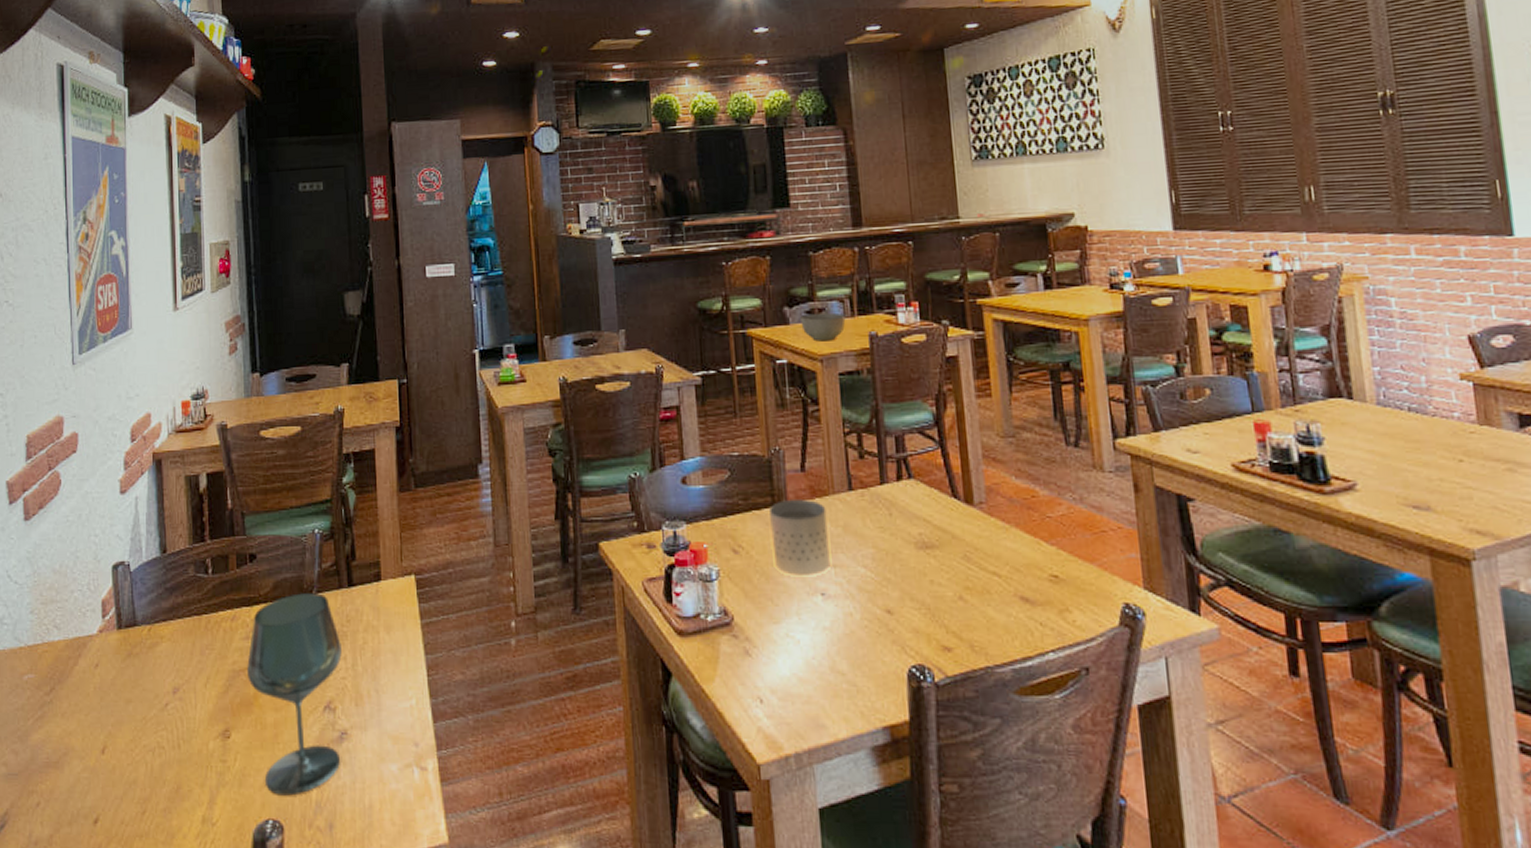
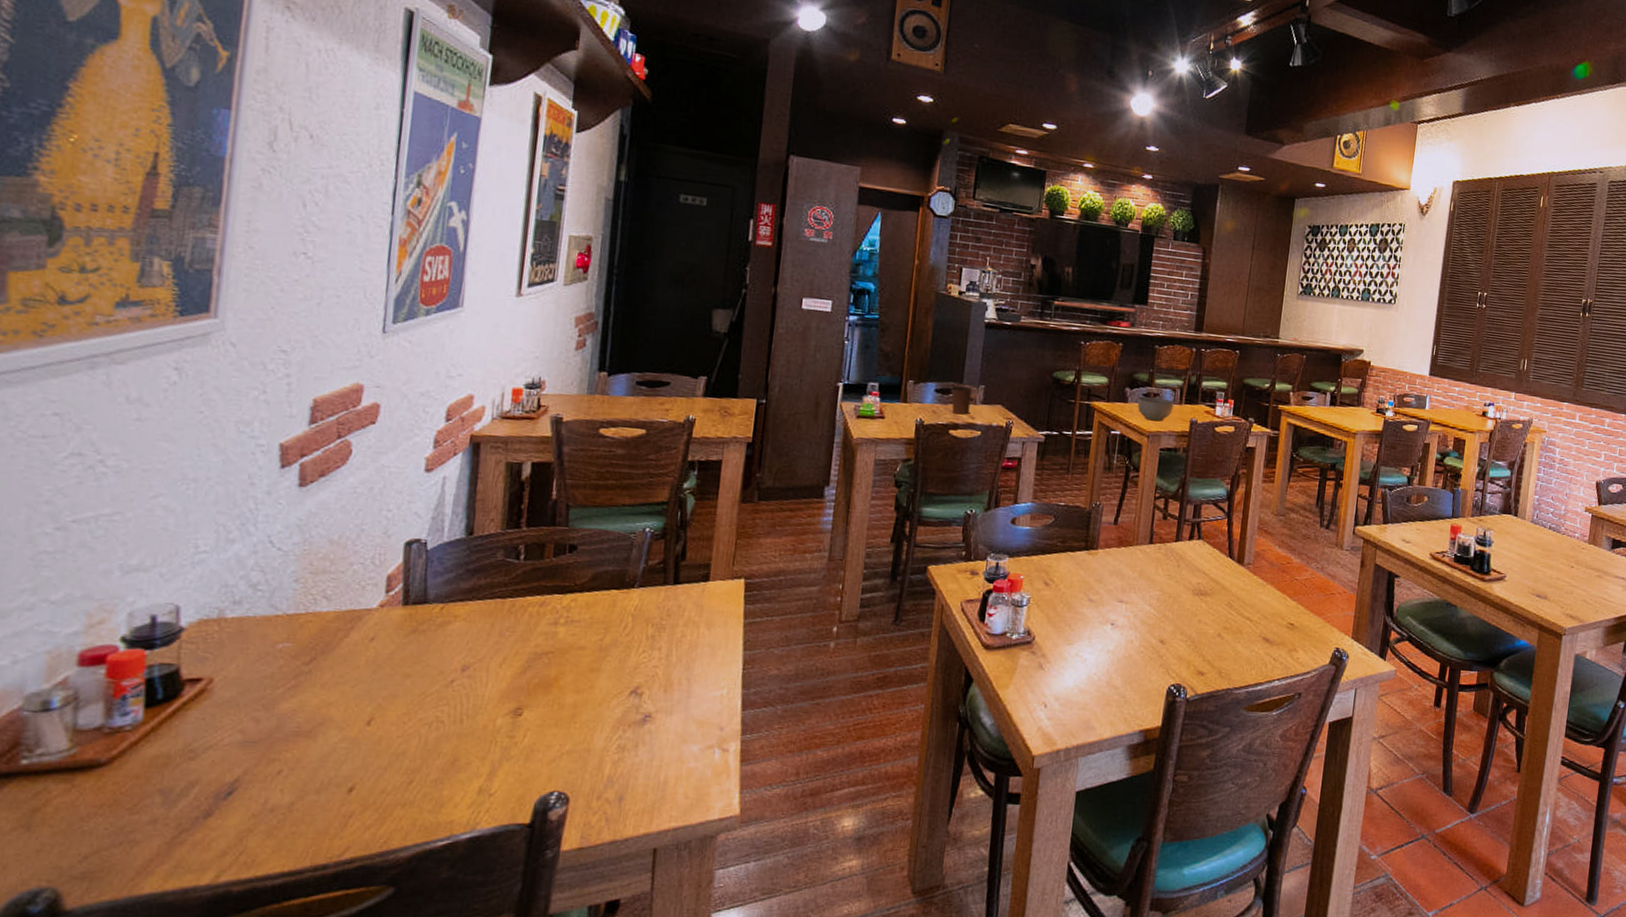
wine glass: present [247,593,342,796] -> none [550,586,658,771]
cup: none [590,333,617,366] -> present [950,386,975,415]
mug: present [769,498,831,575] -> none [1078,546,1129,609]

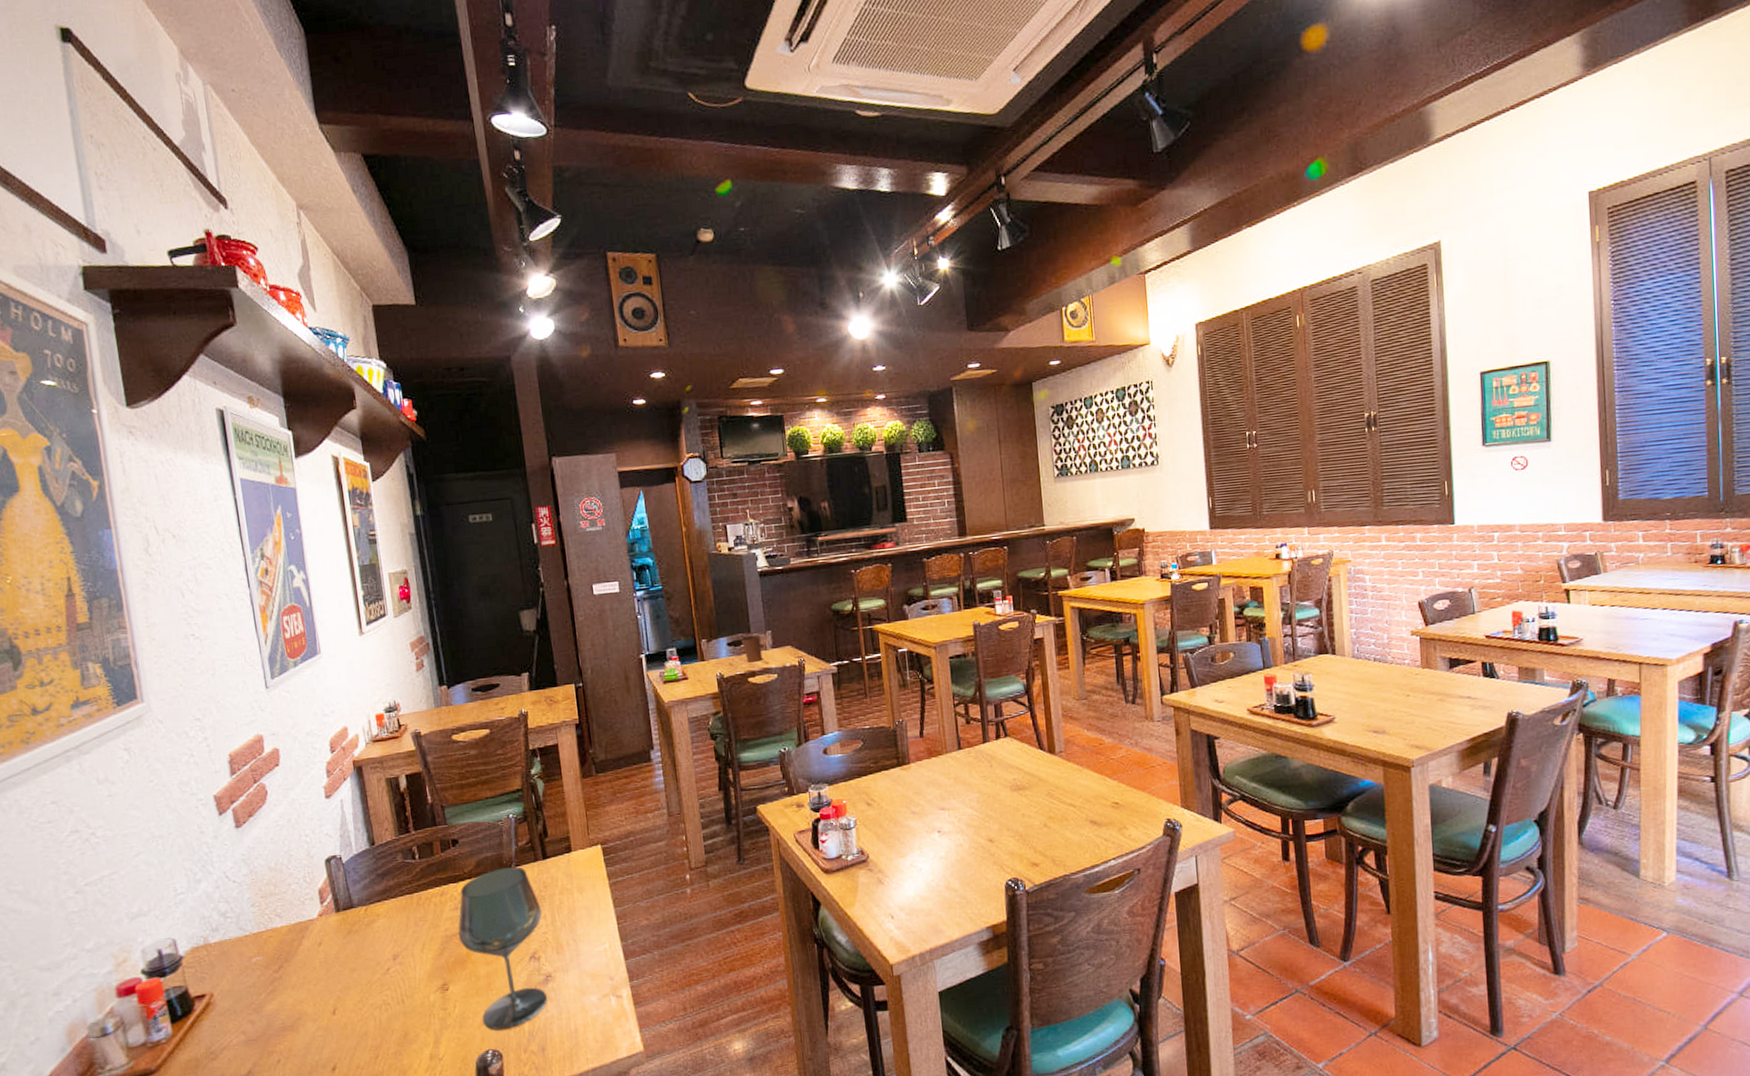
wine glass: none [550,586,658,771] -> present [458,866,547,1031]
bowl: present [1137,396,1175,422] -> none [917,608,954,632]

